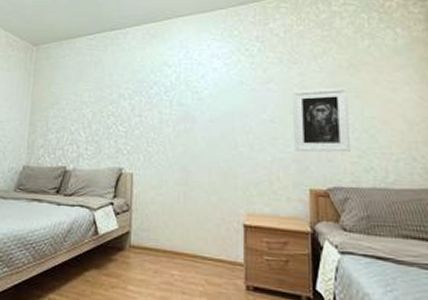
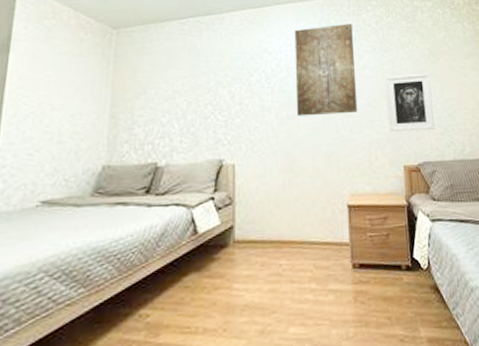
wall art: none [194,34,259,131] -> present [294,24,358,116]

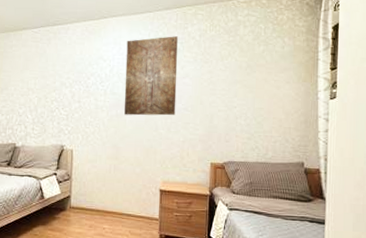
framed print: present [385,73,435,132] -> none [201,84,244,135]

